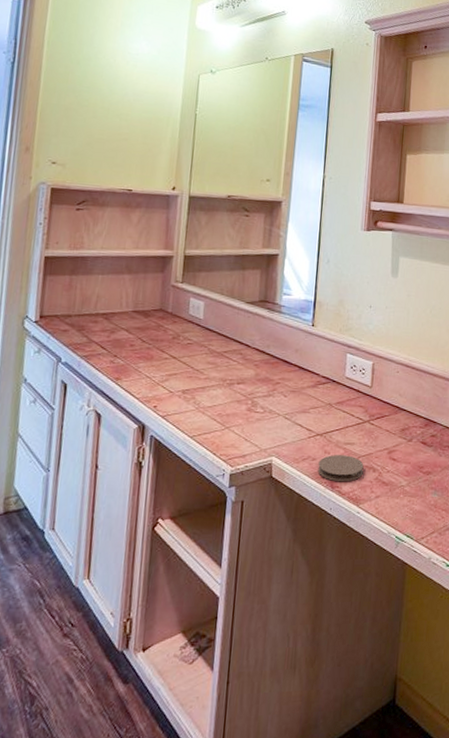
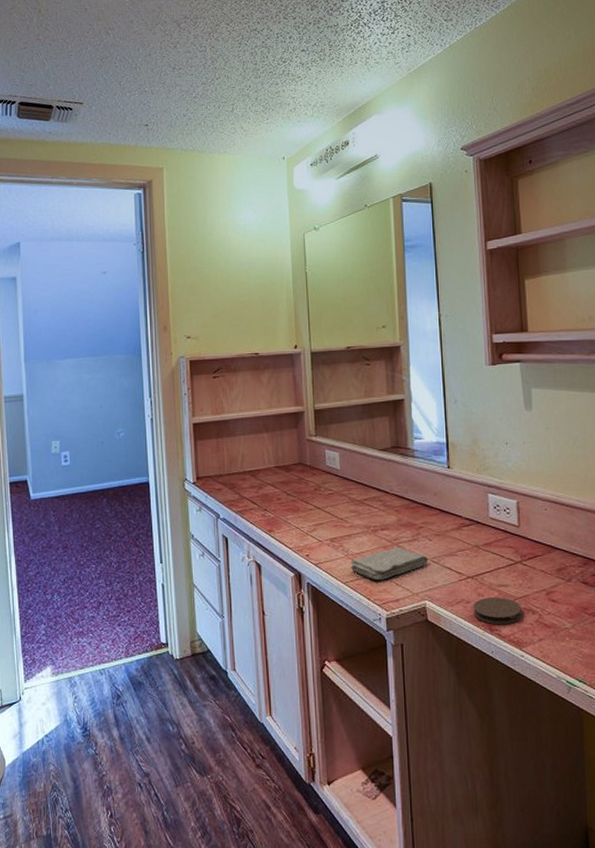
washcloth: none [199,402,281,435] -> present [350,547,429,580]

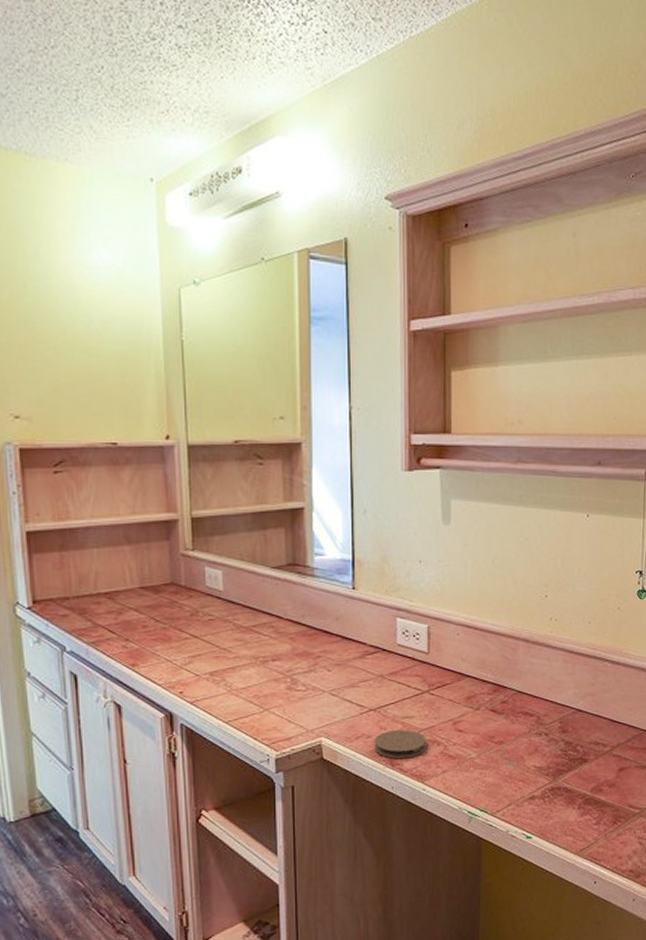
washcloth: present [350,547,429,580] -> none [234,680,327,717]

